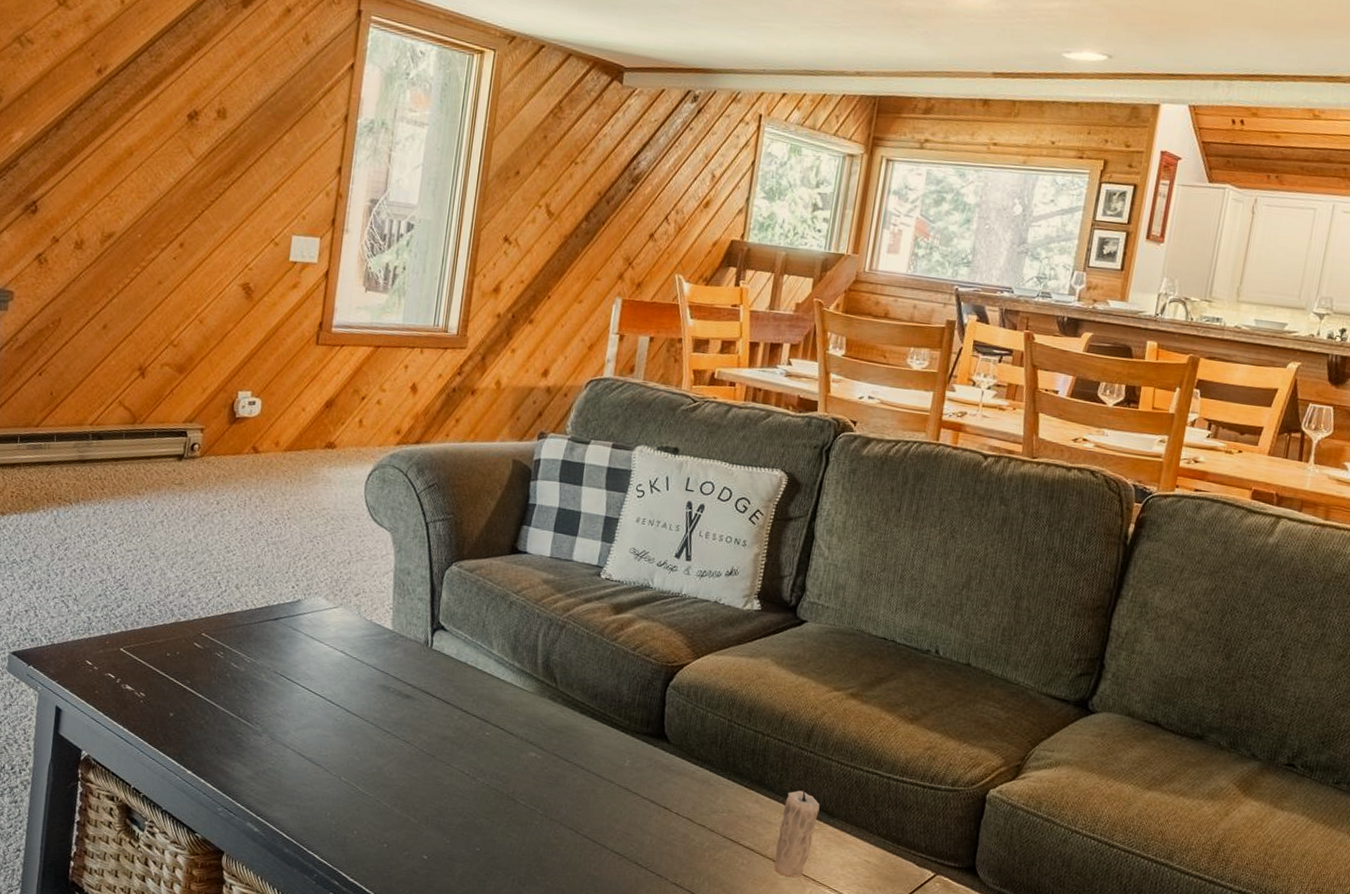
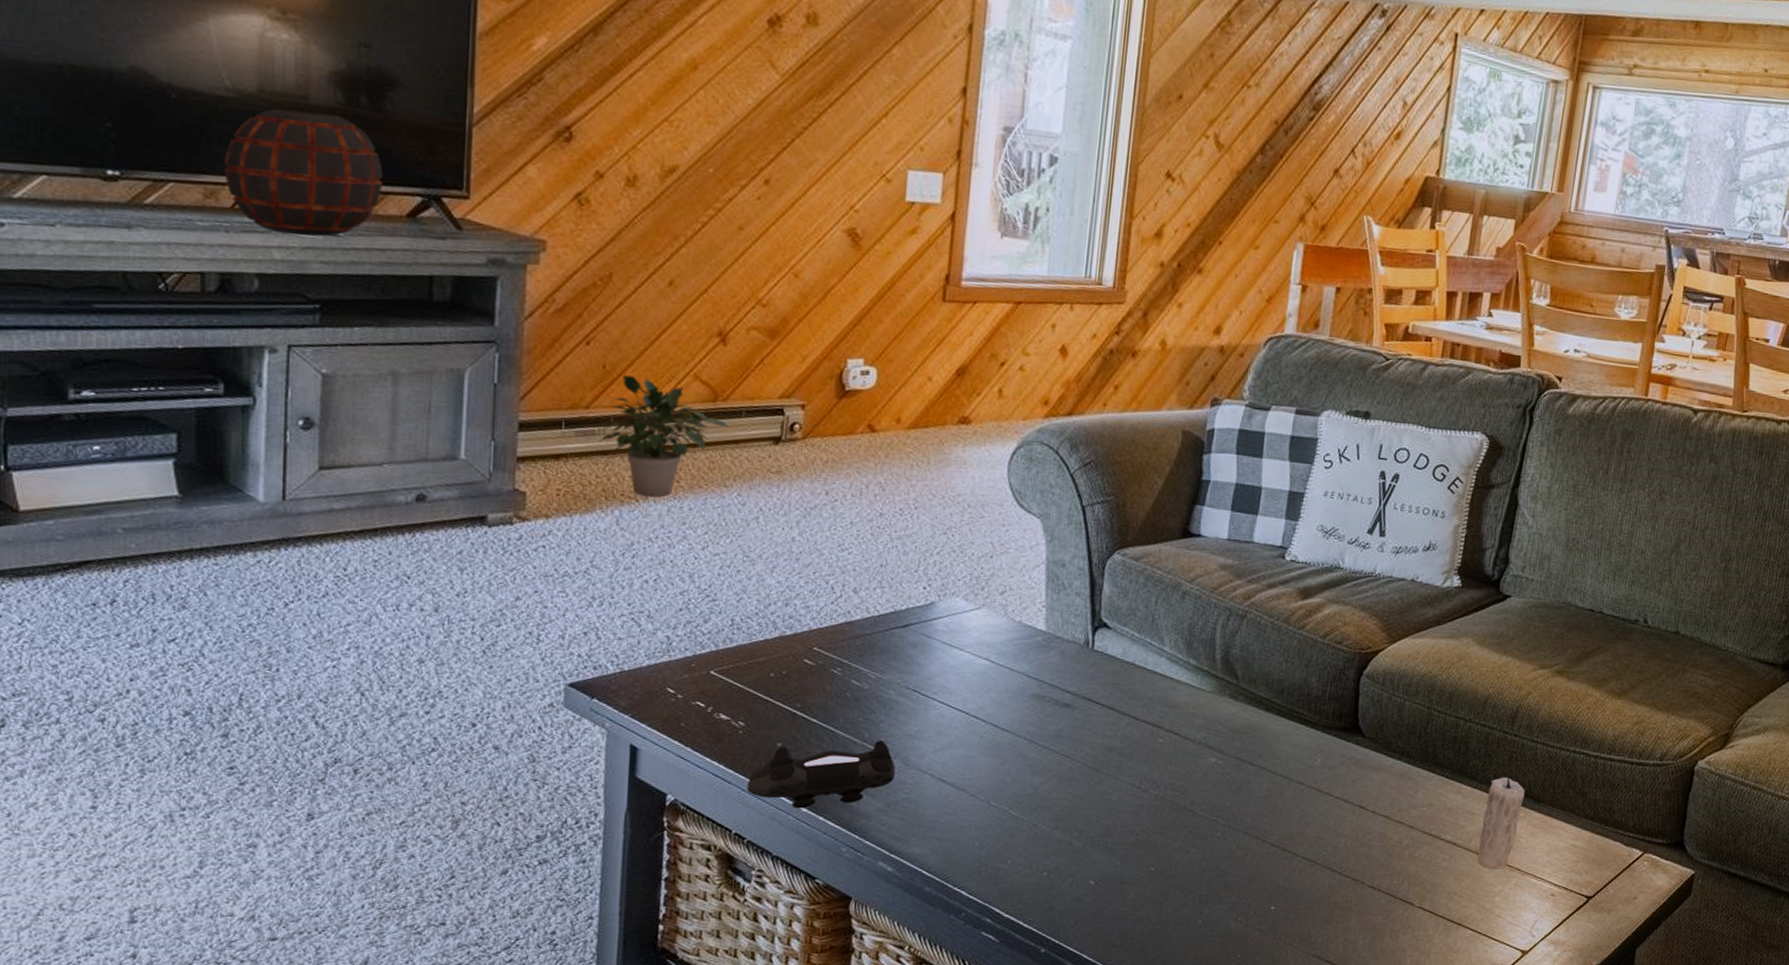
potted plant: none [40,400,144,501] -> present [592,375,729,497]
control: none [144,716,264,771] -> present [747,740,896,809]

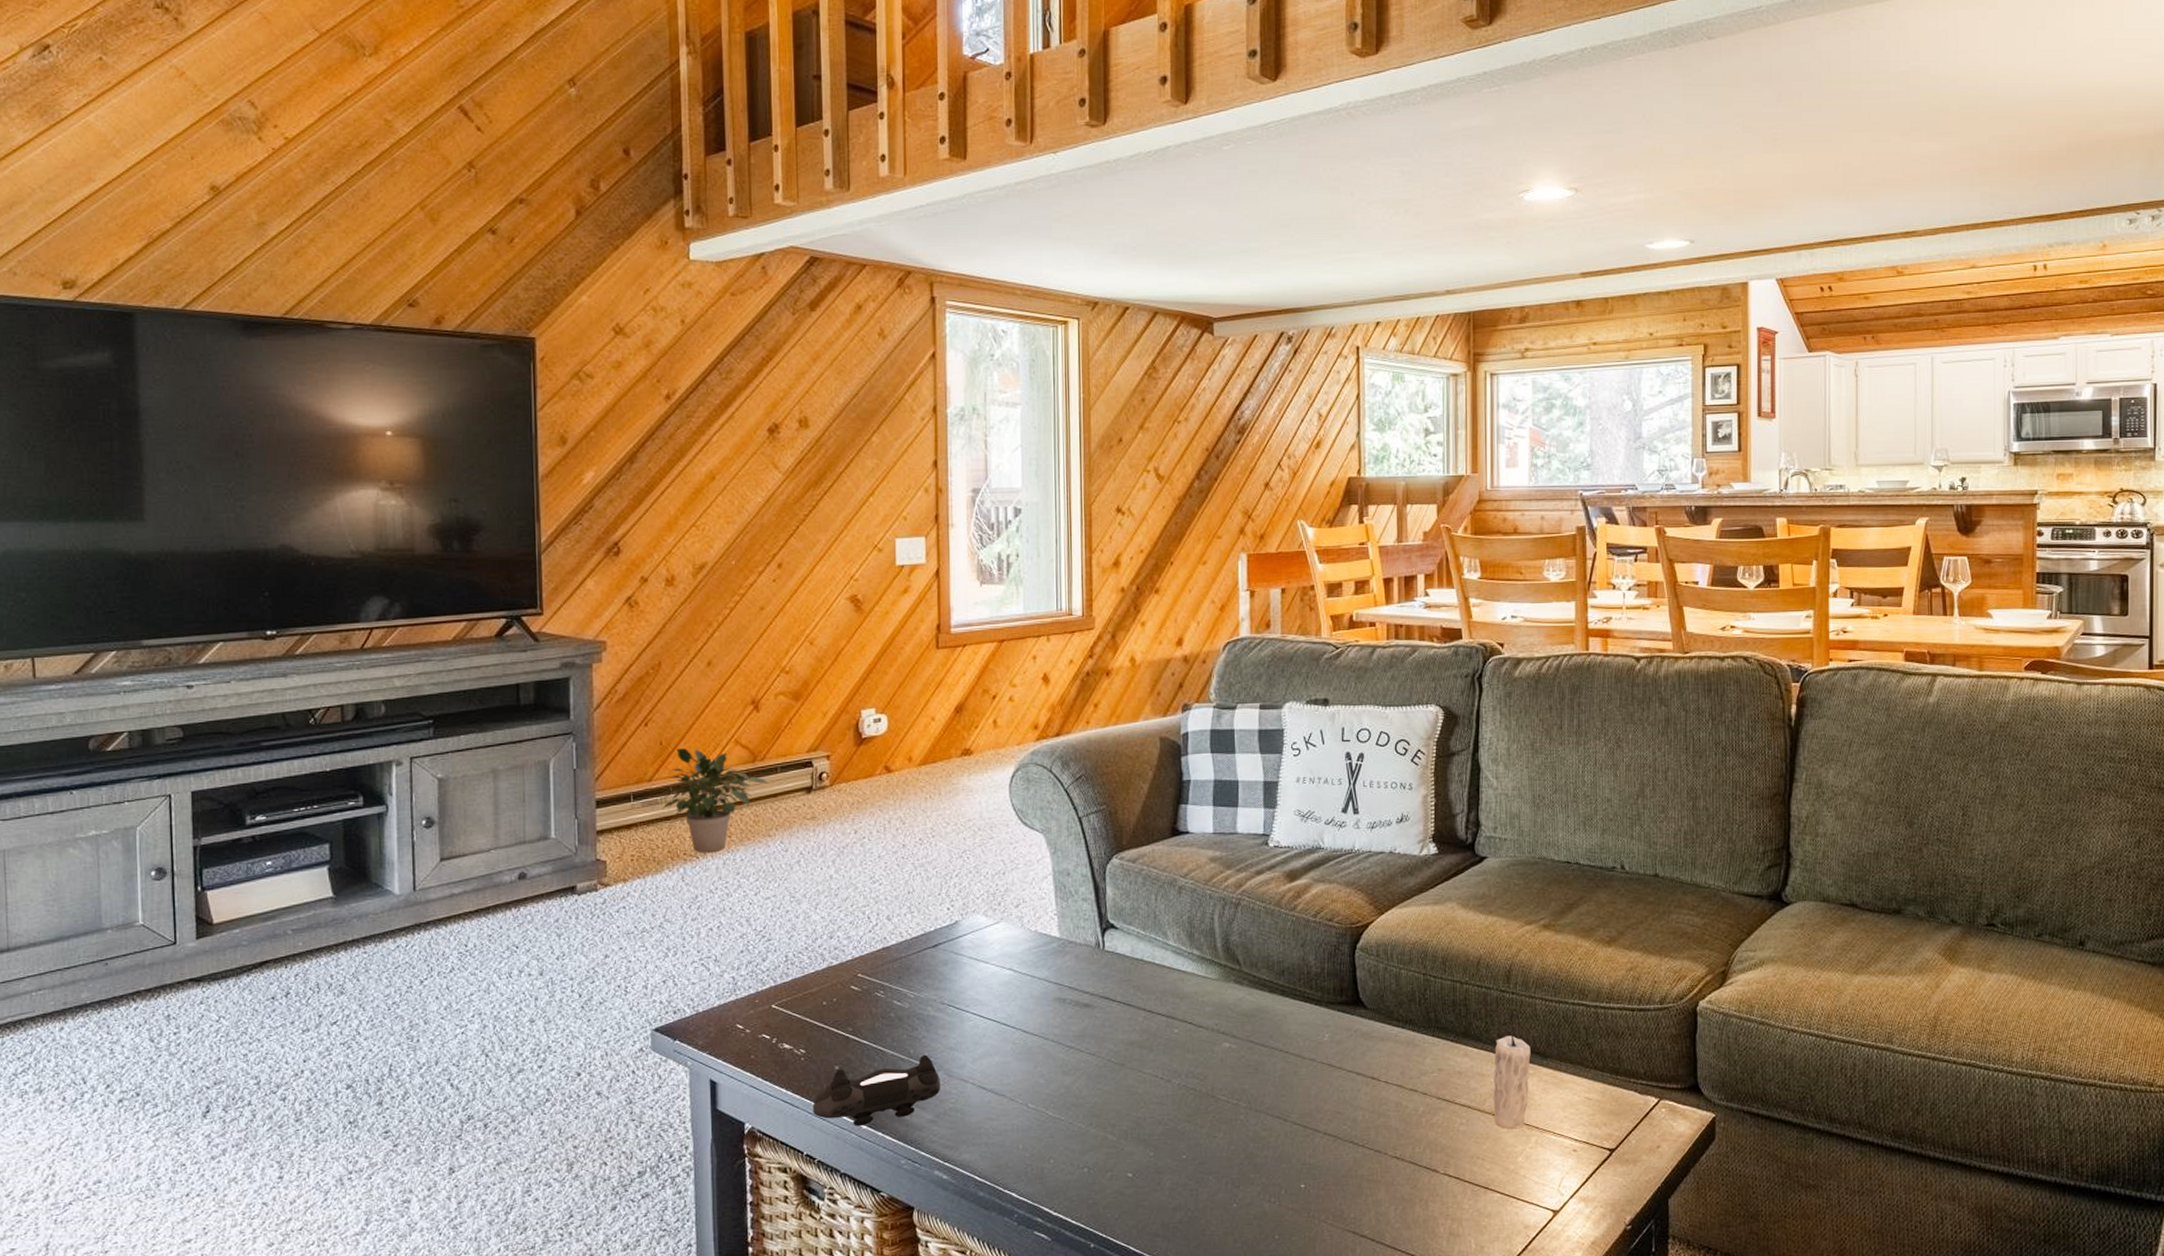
decorative vase: present [224,108,383,237] -> none [353,561,475,665]

